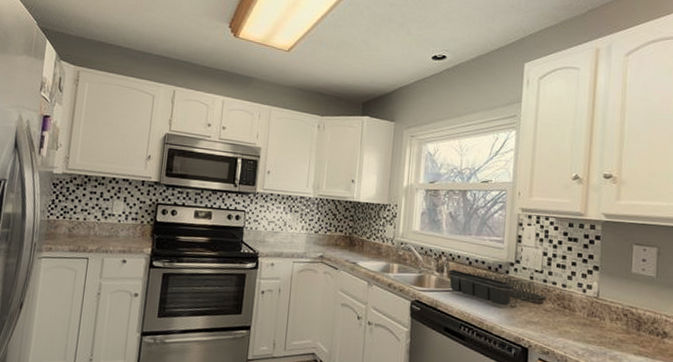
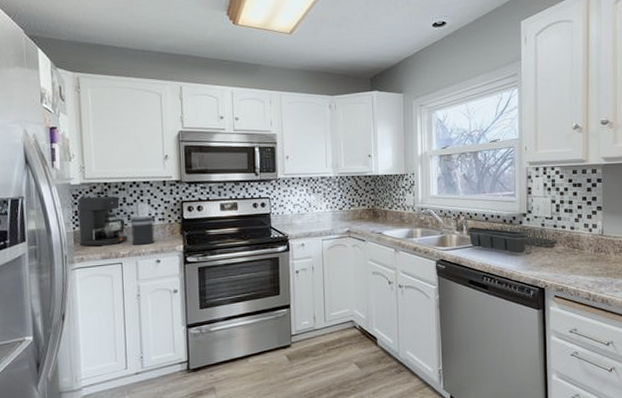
coffee maker: none [51,187,98,239] -> present [77,196,127,247]
cylinder: none [102,212,127,244] -> present [131,215,155,246]

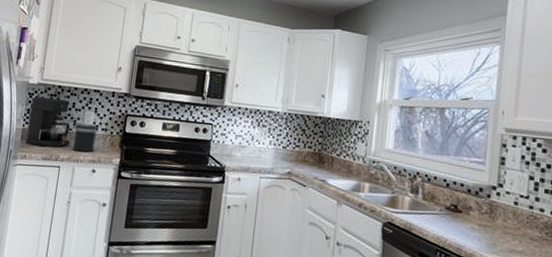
dish rack: present [467,225,558,255] -> none [423,191,534,235]

